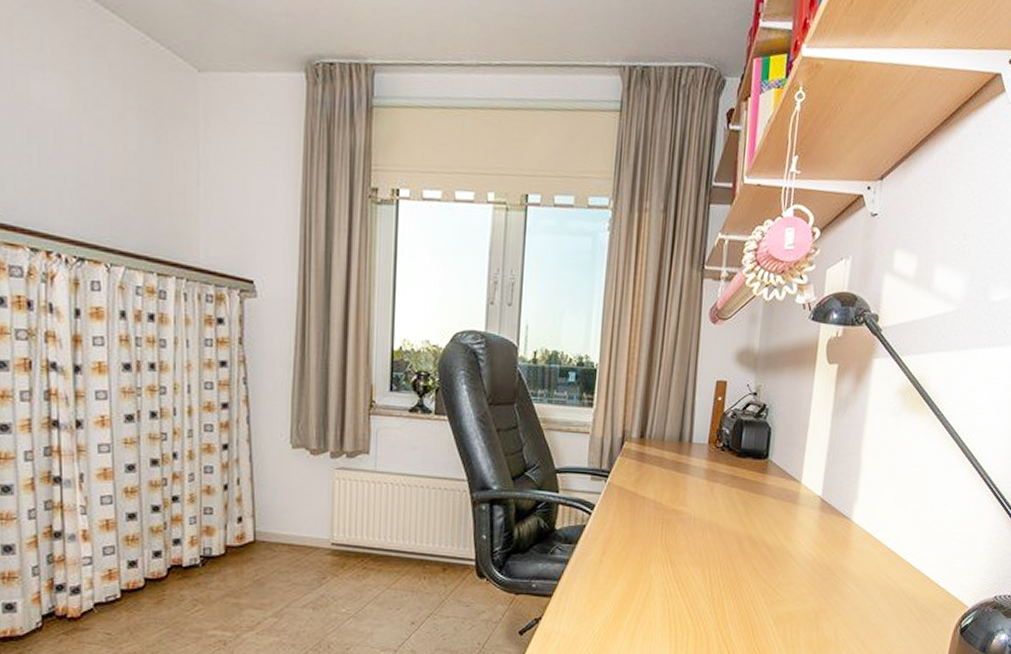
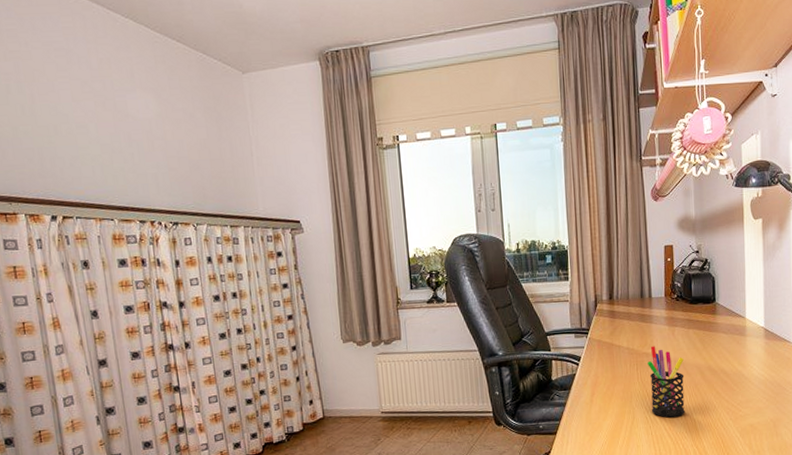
pen holder: none [672,503,720,593] -> present [647,346,685,418]

